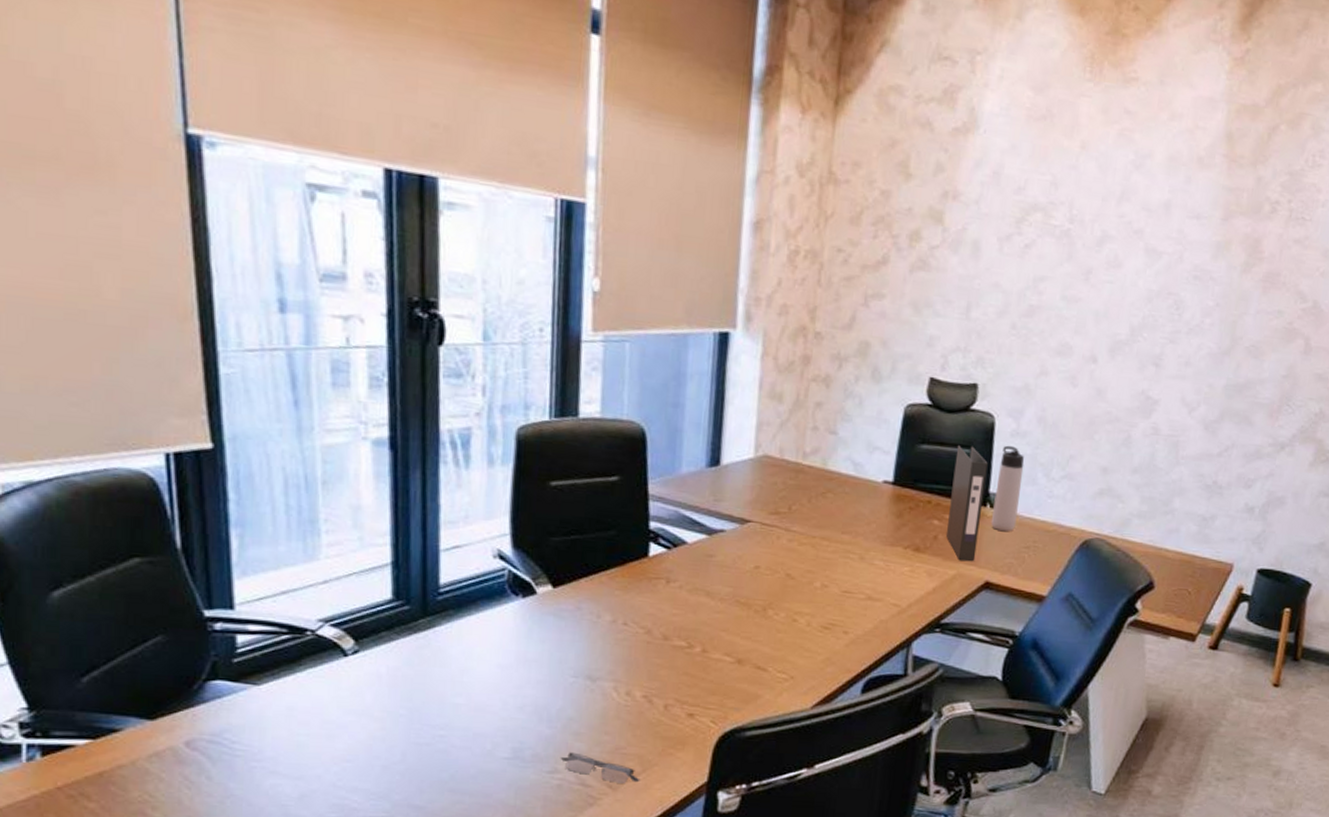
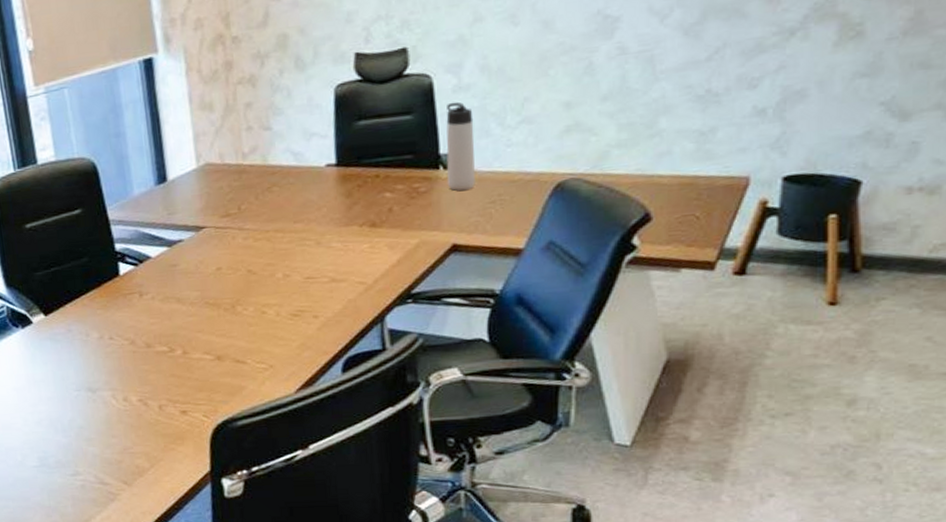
glasses: present [560,752,640,785] -> none [78,456,150,480]
binder: present [945,446,988,561] -> none [396,111,437,228]

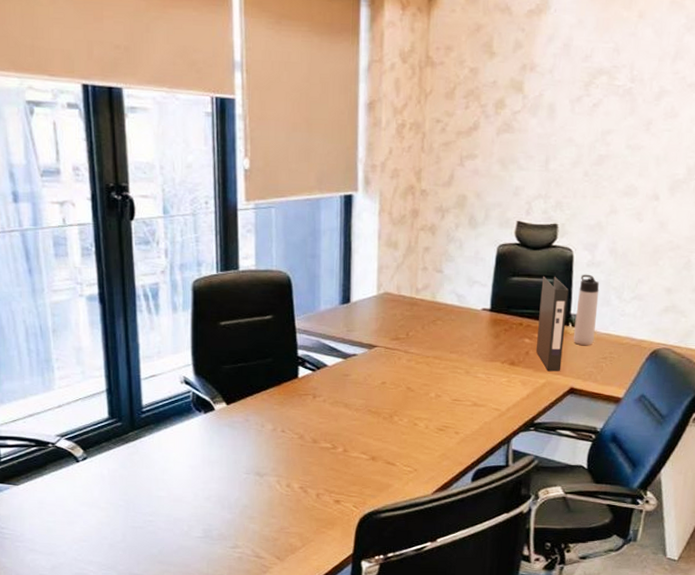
binder: none [396,111,437,228] -> present [535,276,569,371]

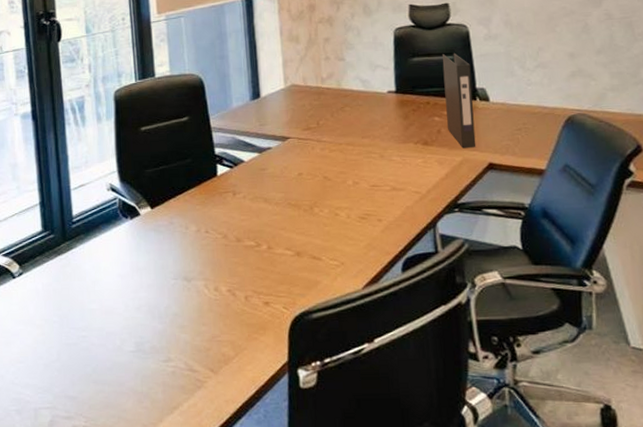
thermos bottle: present [573,274,599,346] -> none [480,47,505,119]

